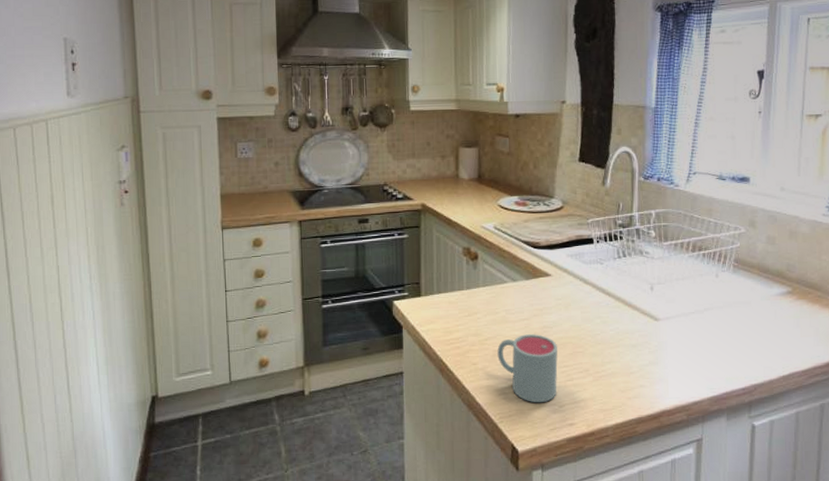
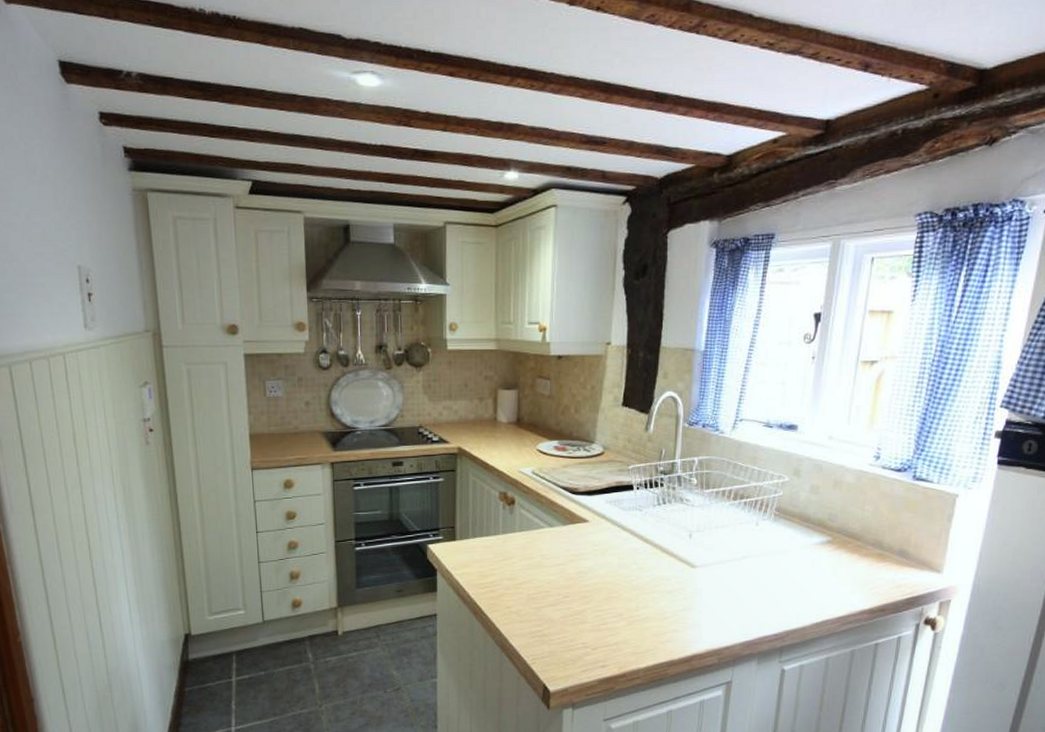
mug: present [497,334,558,403] -> none [532,579,592,646]

